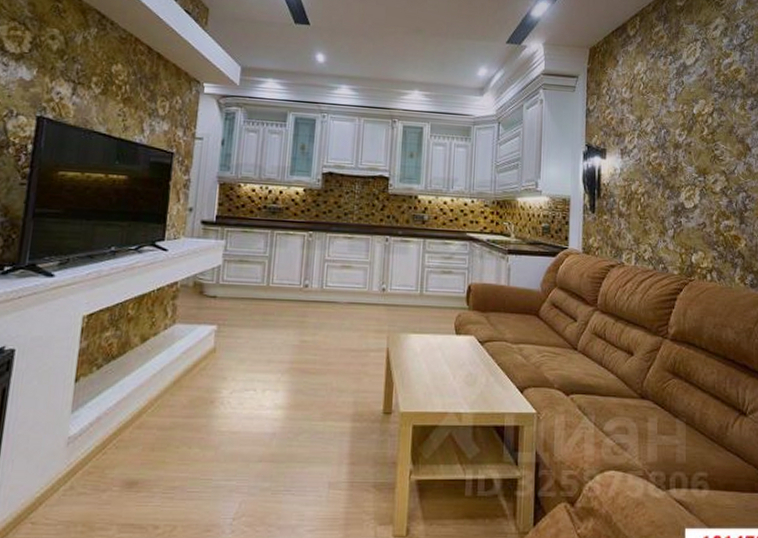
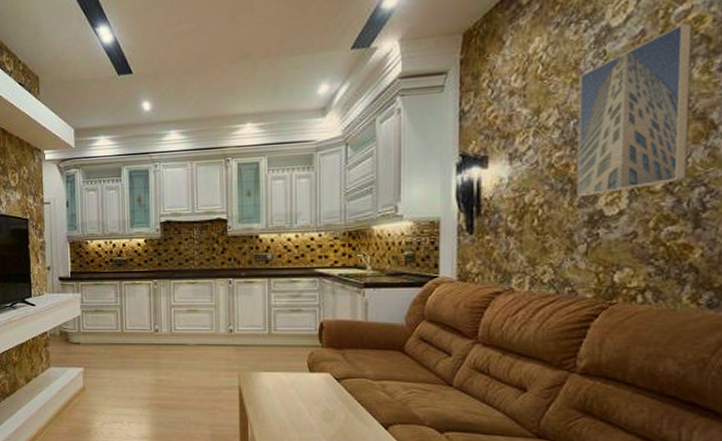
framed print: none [667,71,735,191] -> present [577,22,693,197]

